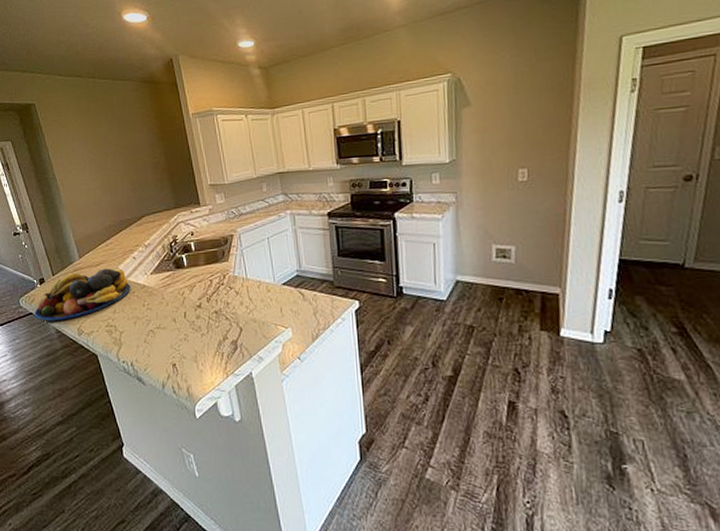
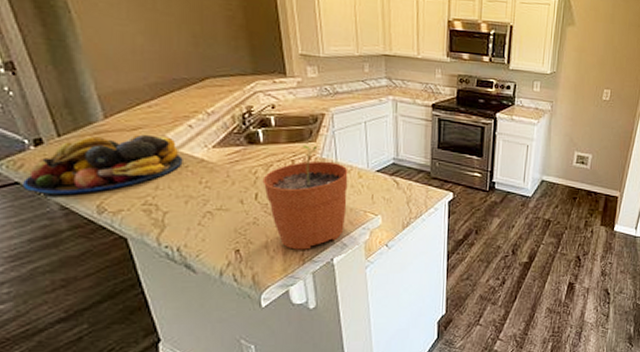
plant pot: none [189,265,260,364] -> present [262,145,349,250]

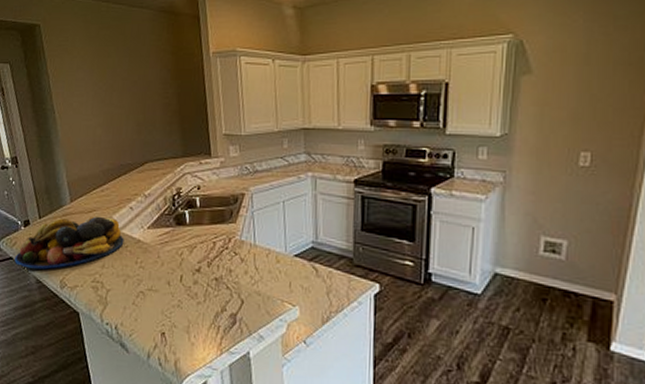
plant pot: present [262,145,349,250] -> none [187,226,266,339]

